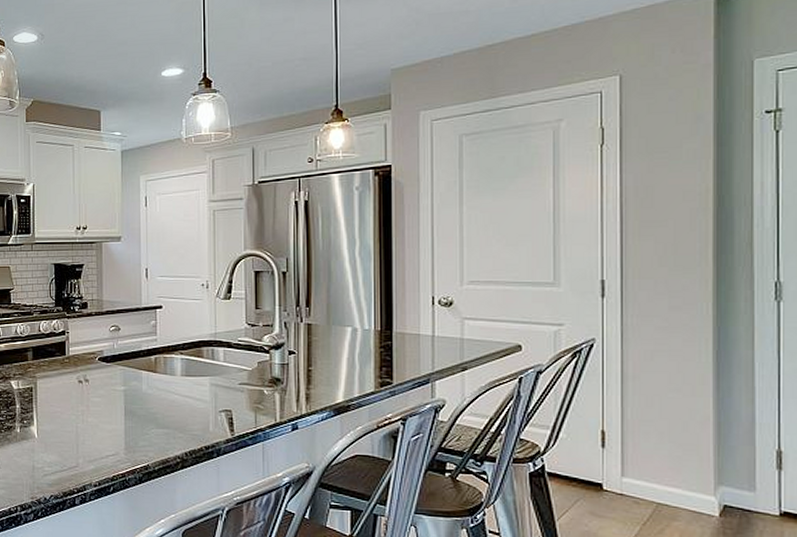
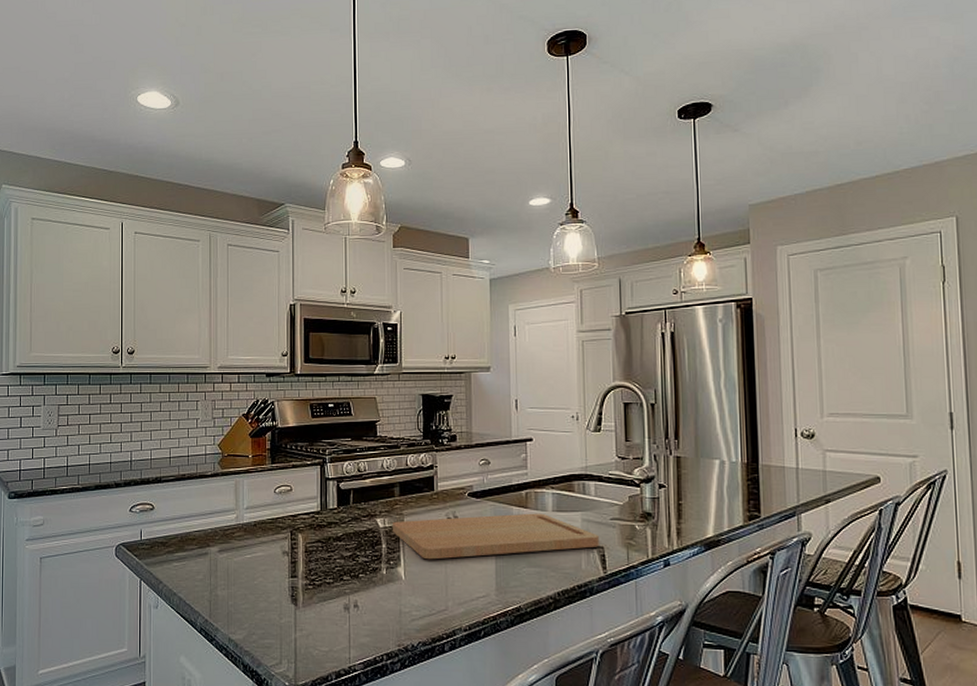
cutting board: none [25,377,227,420] -> present [392,513,599,560]

